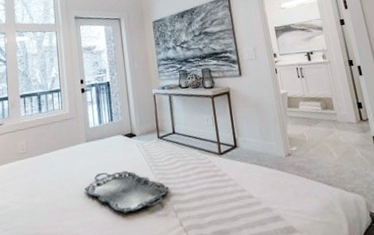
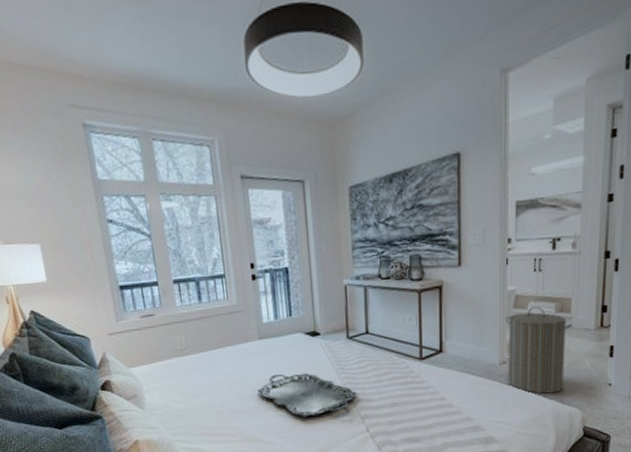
laundry hamper: none [283,105,344,183] -> present [506,306,573,394]

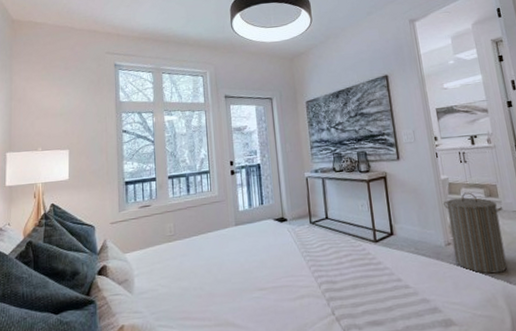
serving tray: present [257,373,357,417] -> none [233,256,322,300]

